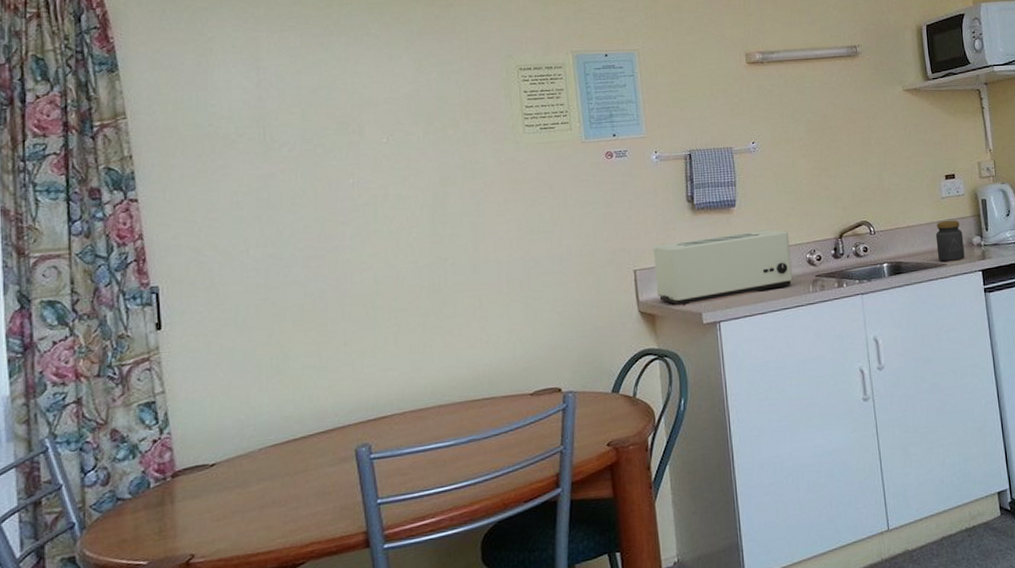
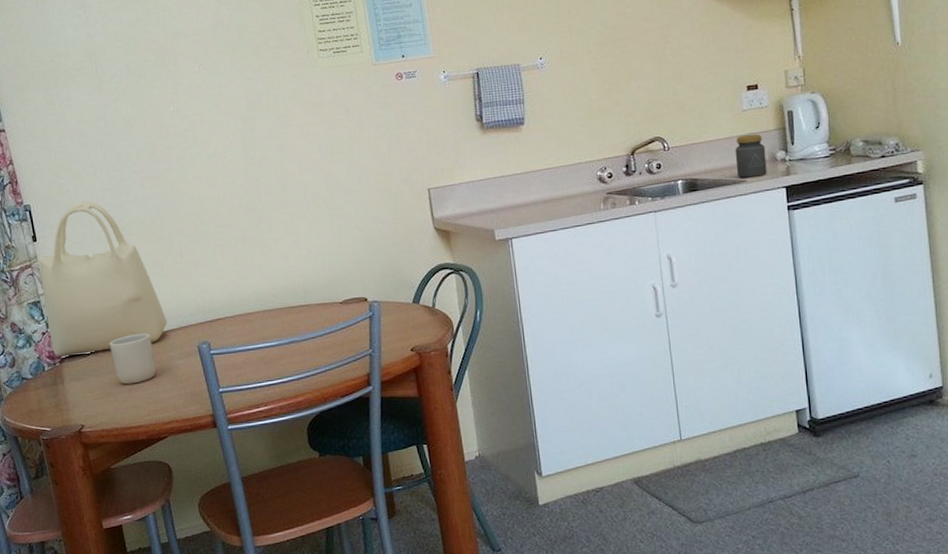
handbag: none [160,282,320,470] -> present [39,201,168,357]
mug: none [241,436,299,501] -> present [109,333,157,385]
toaster: present [653,229,793,306] -> none [445,147,583,223]

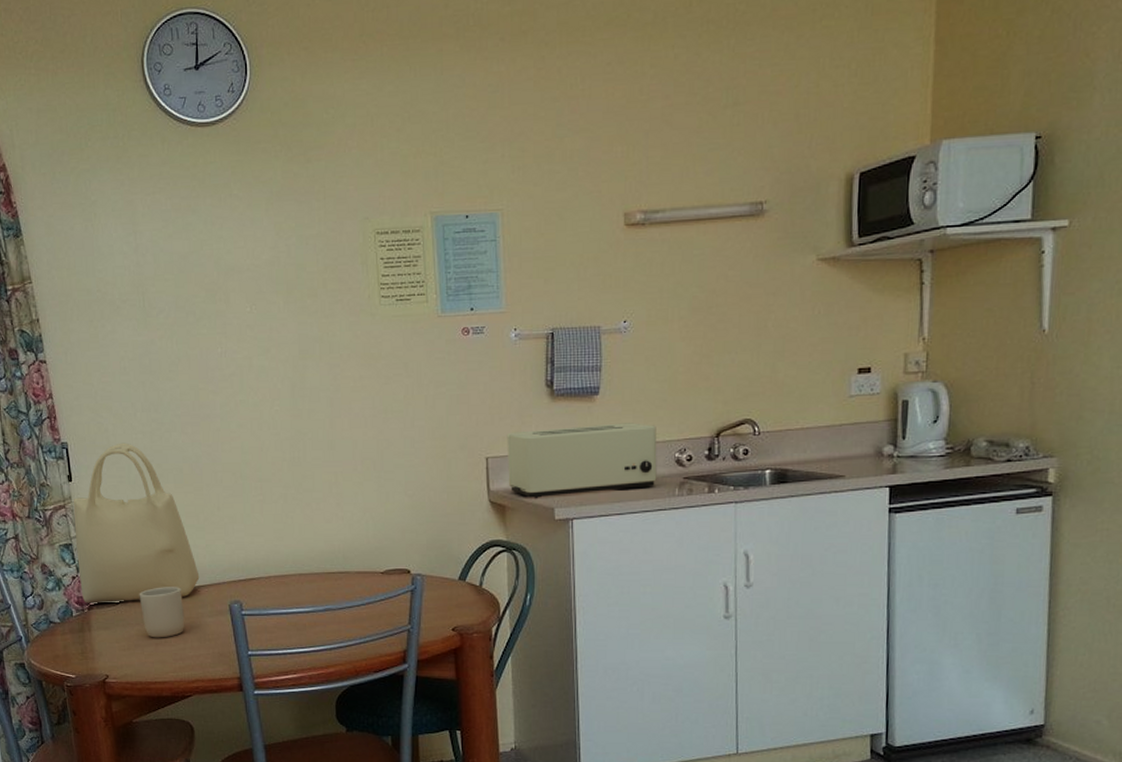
toaster: none [445,147,583,223] -> present [506,423,657,498]
jar: present [735,134,767,179] -> none [834,423,871,474]

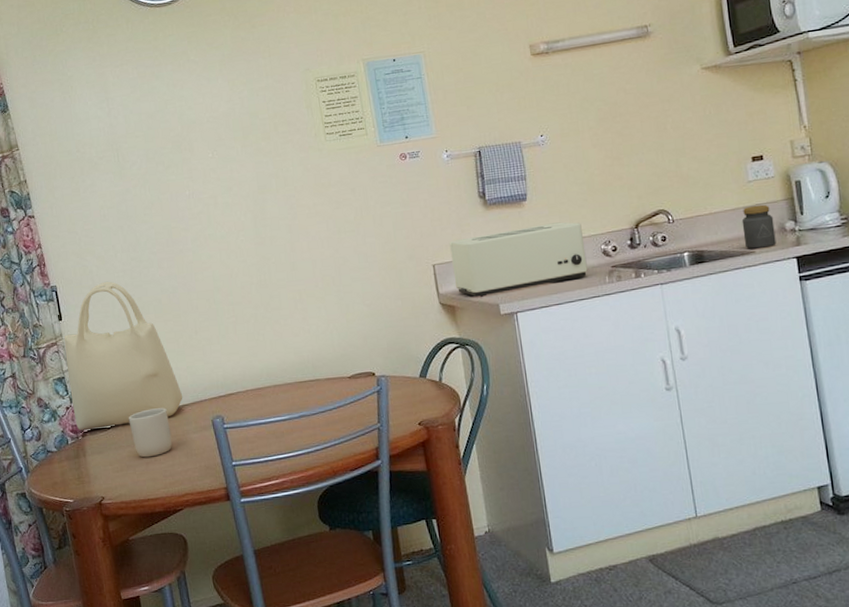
jar: none [834,423,871,474] -> present [741,204,777,250]

